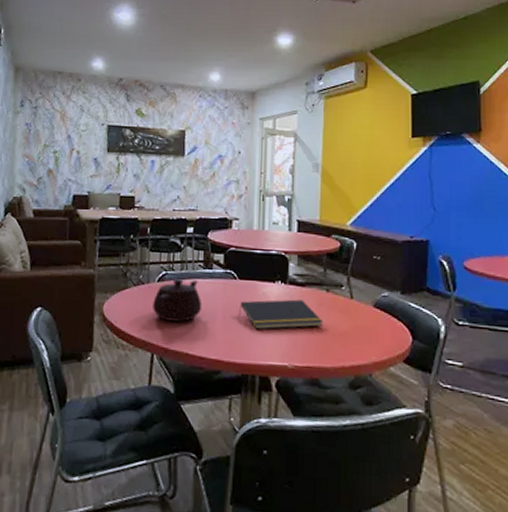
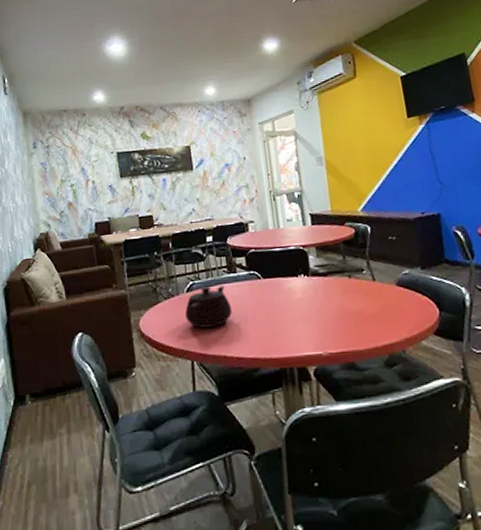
notepad: present [239,299,324,330] -> none [267,289,351,324]

